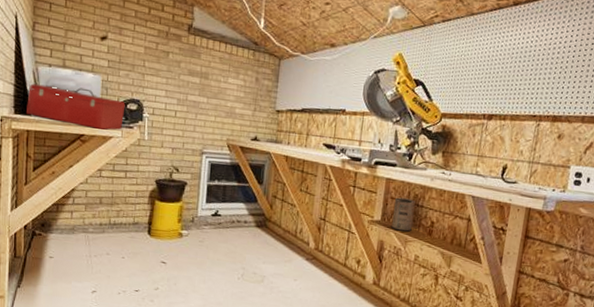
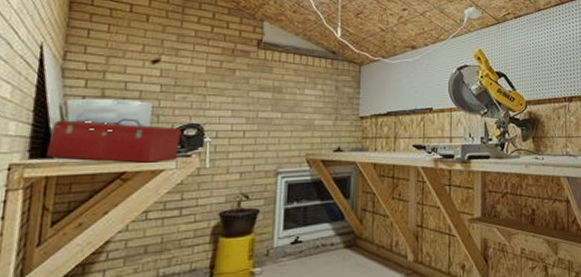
paint can: present [391,197,416,232] -> none [492,189,514,225]

